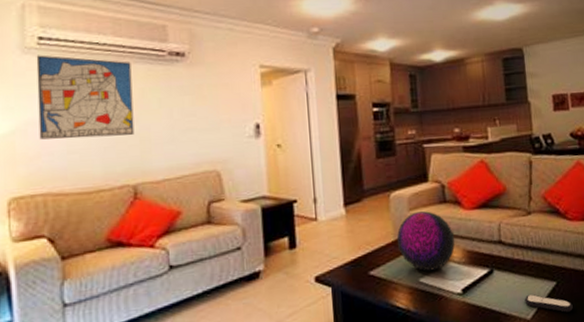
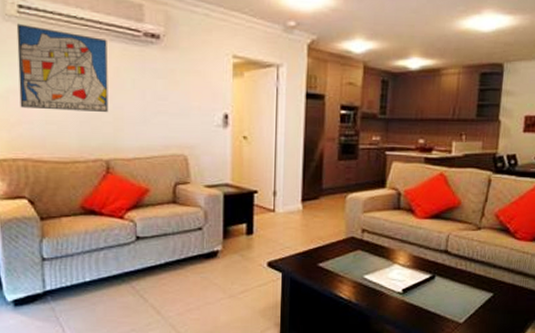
decorative orb: present [396,211,455,271] -> none [347,215,404,270]
remote control: present [525,294,573,313] -> none [460,301,505,321]

